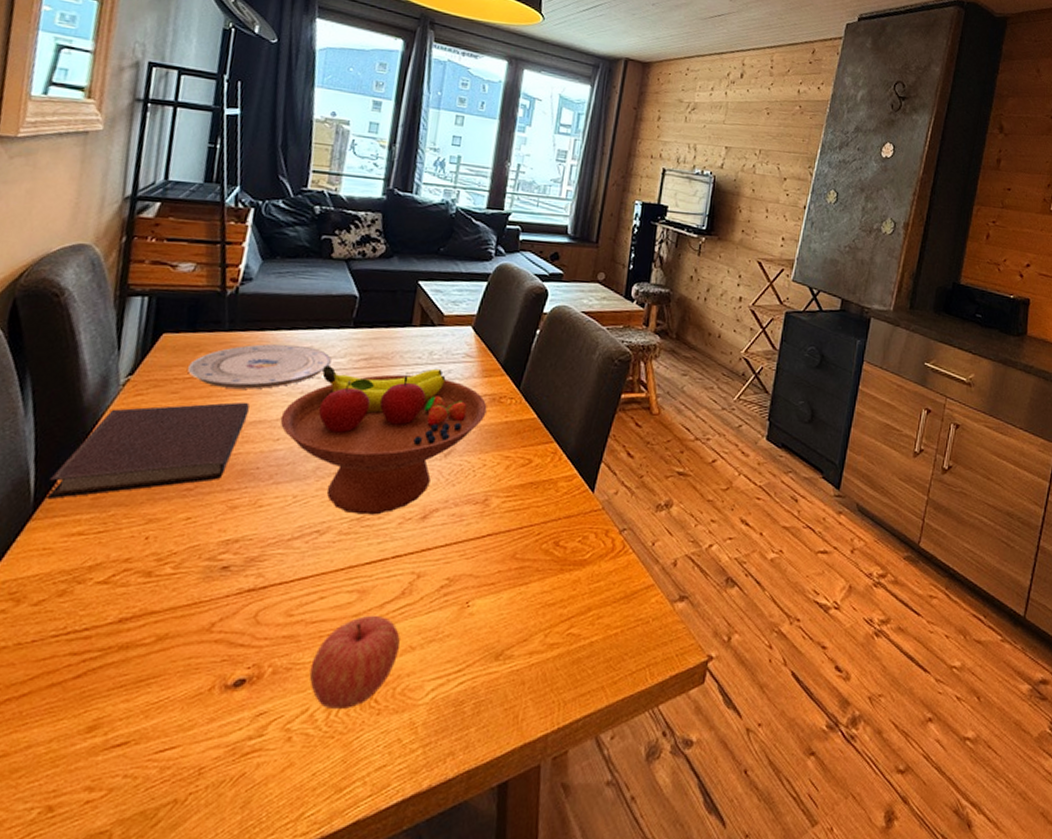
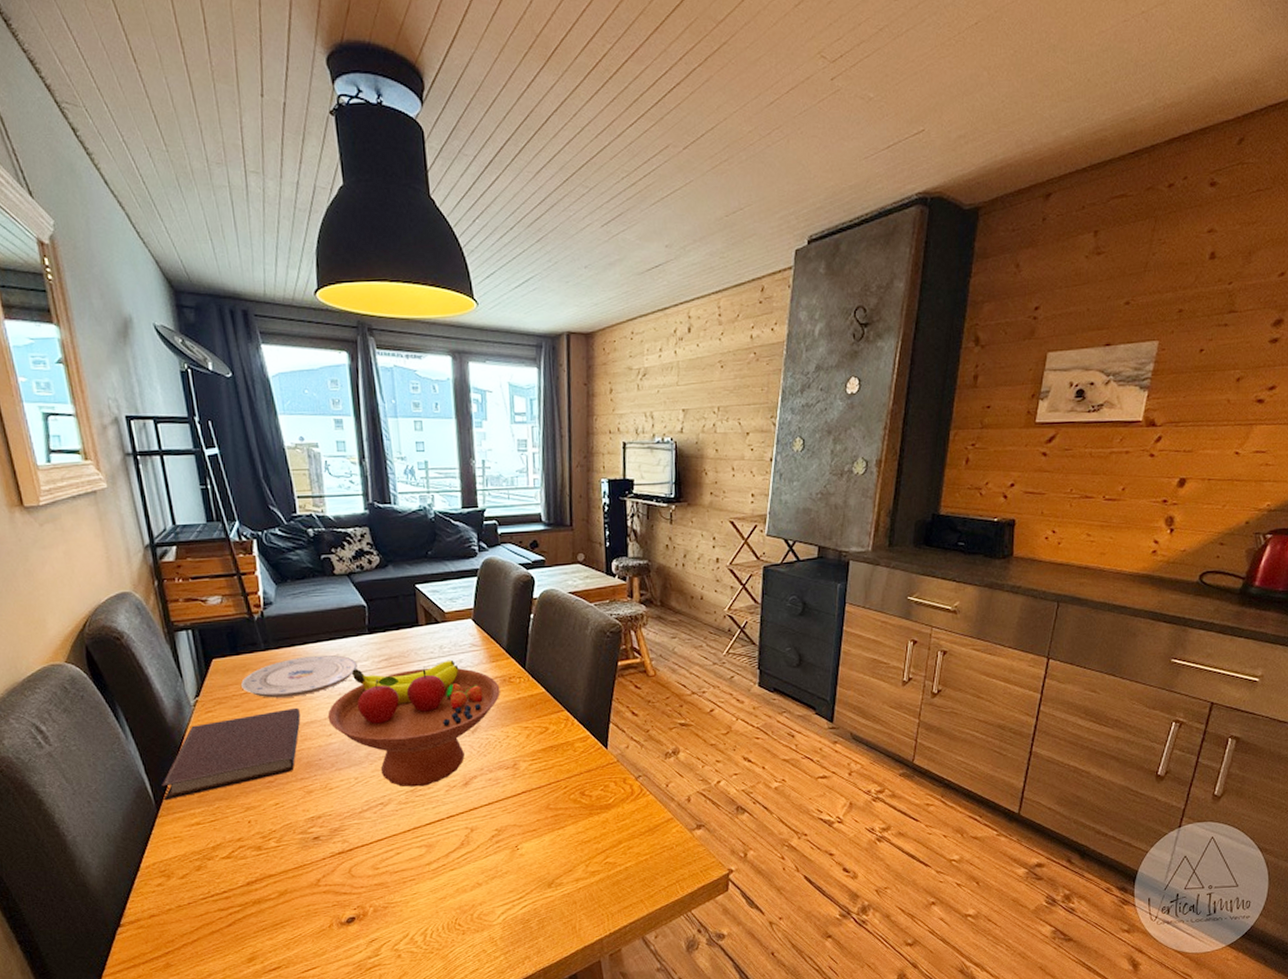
apple: present [309,615,400,710] -> none [402,862,469,934]

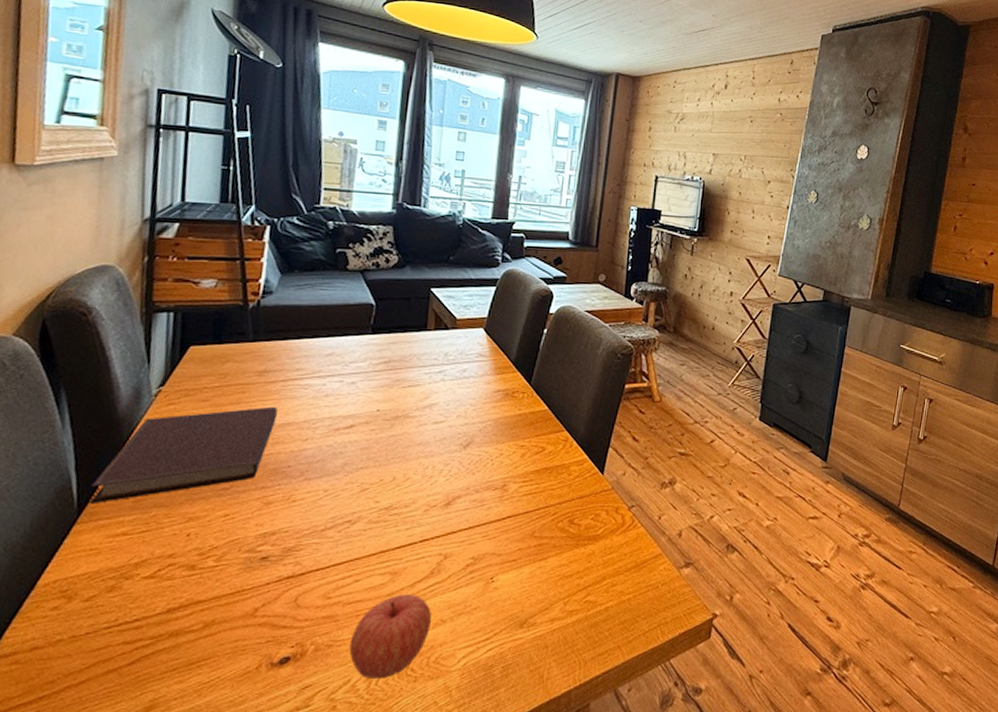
plate: present [241,654,357,698] -> none [216,351,353,395]
fruit bowl: present [327,659,500,787] -> none [307,368,501,504]
apple: none [402,862,469,934] -> present [349,593,431,680]

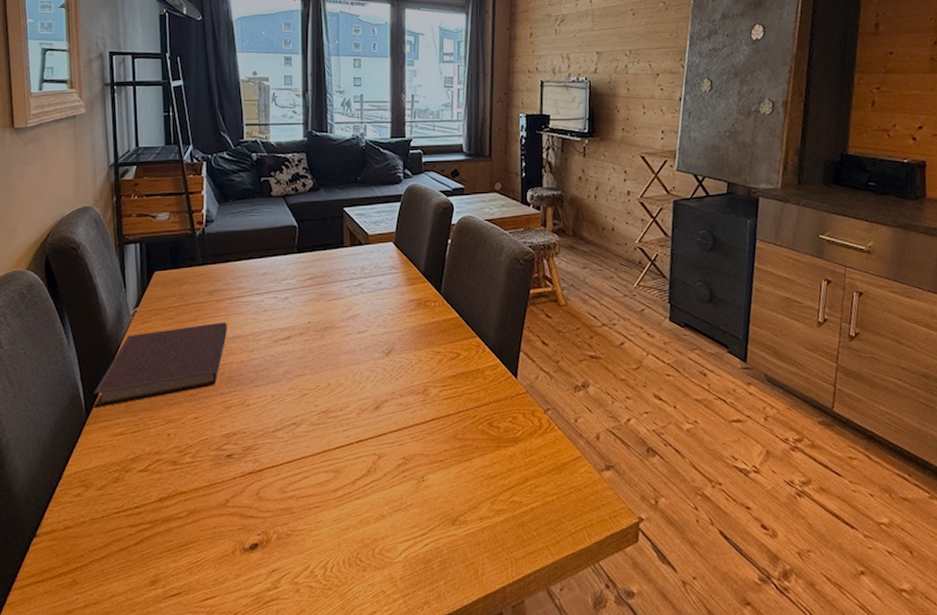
apple: present [349,593,431,680] -> none [305,490,372,567]

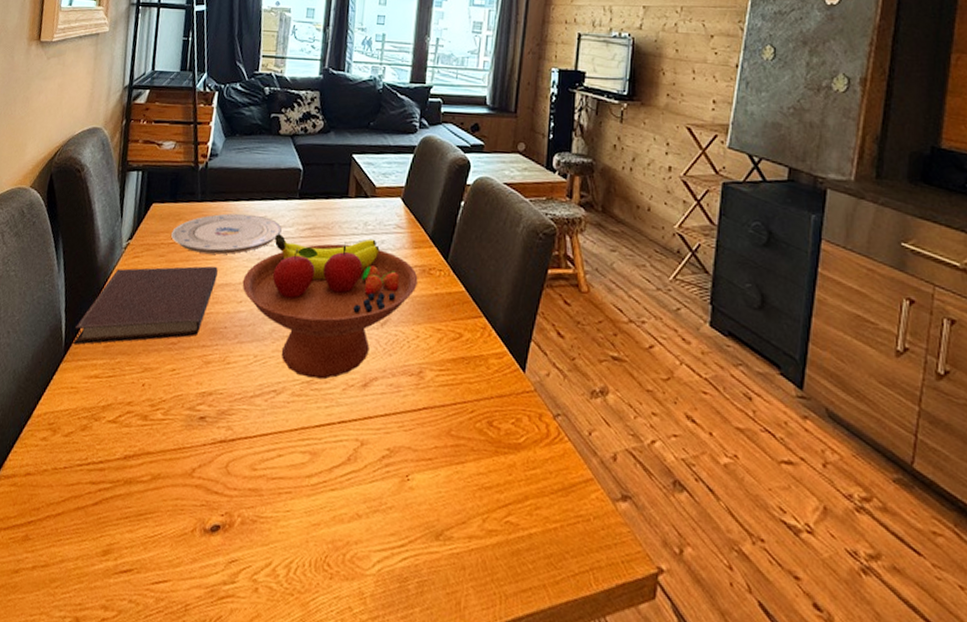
plate: none [177,271,284,311] -> present [171,213,282,255]
fruit bowl: none [252,281,415,408] -> present [242,234,418,380]

